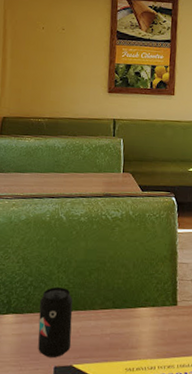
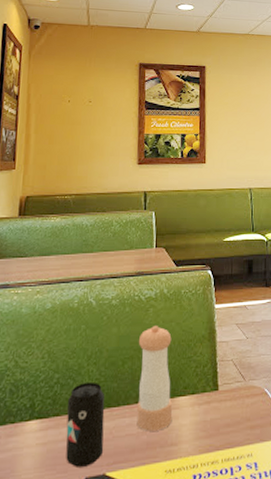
pepper shaker: none [101,243,135,335] -> present [137,326,173,431]

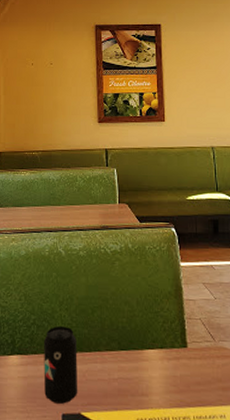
pepper shaker: present [137,326,173,431] -> none [106,279,142,380]

